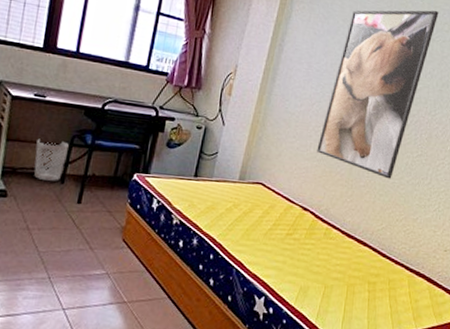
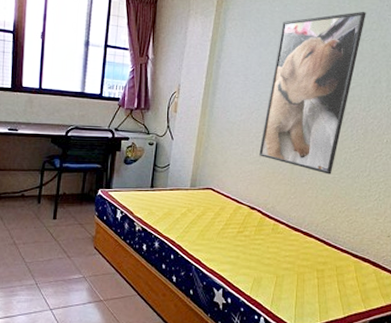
wastebasket: present [34,138,69,181] -> none [14,166,41,202]

